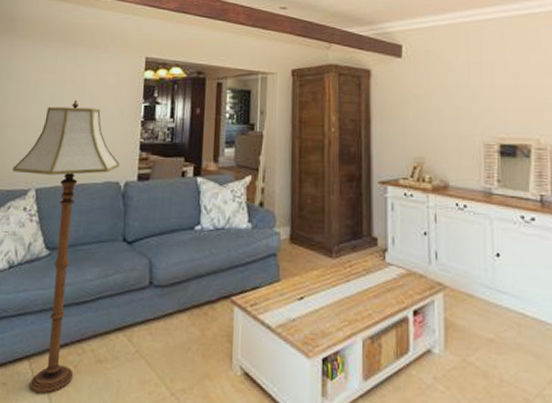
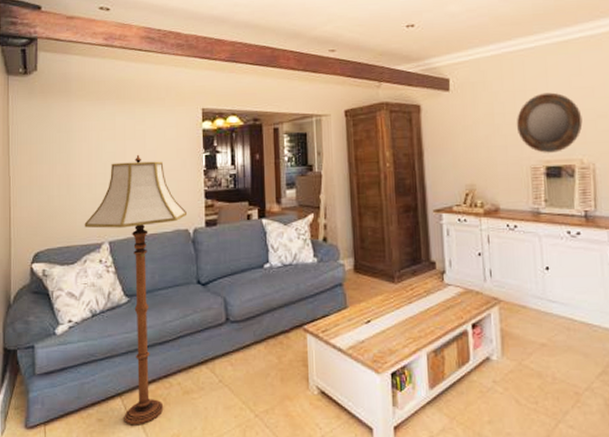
home mirror: none [470,66,541,130] -> present [516,92,583,153]

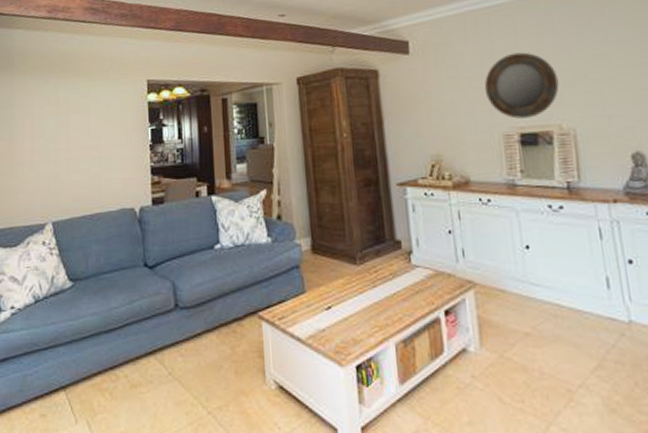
floor lamp: present [84,154,186,426] -> none [27,129,132,422]

